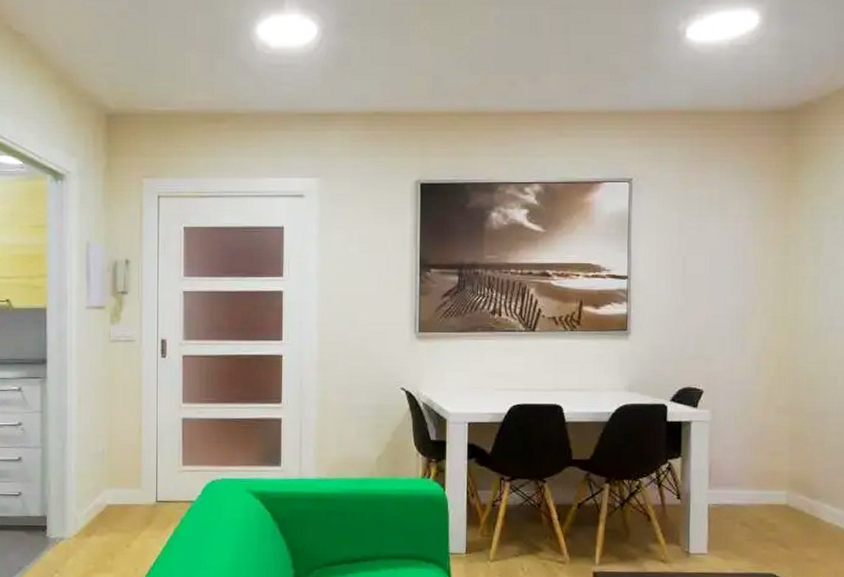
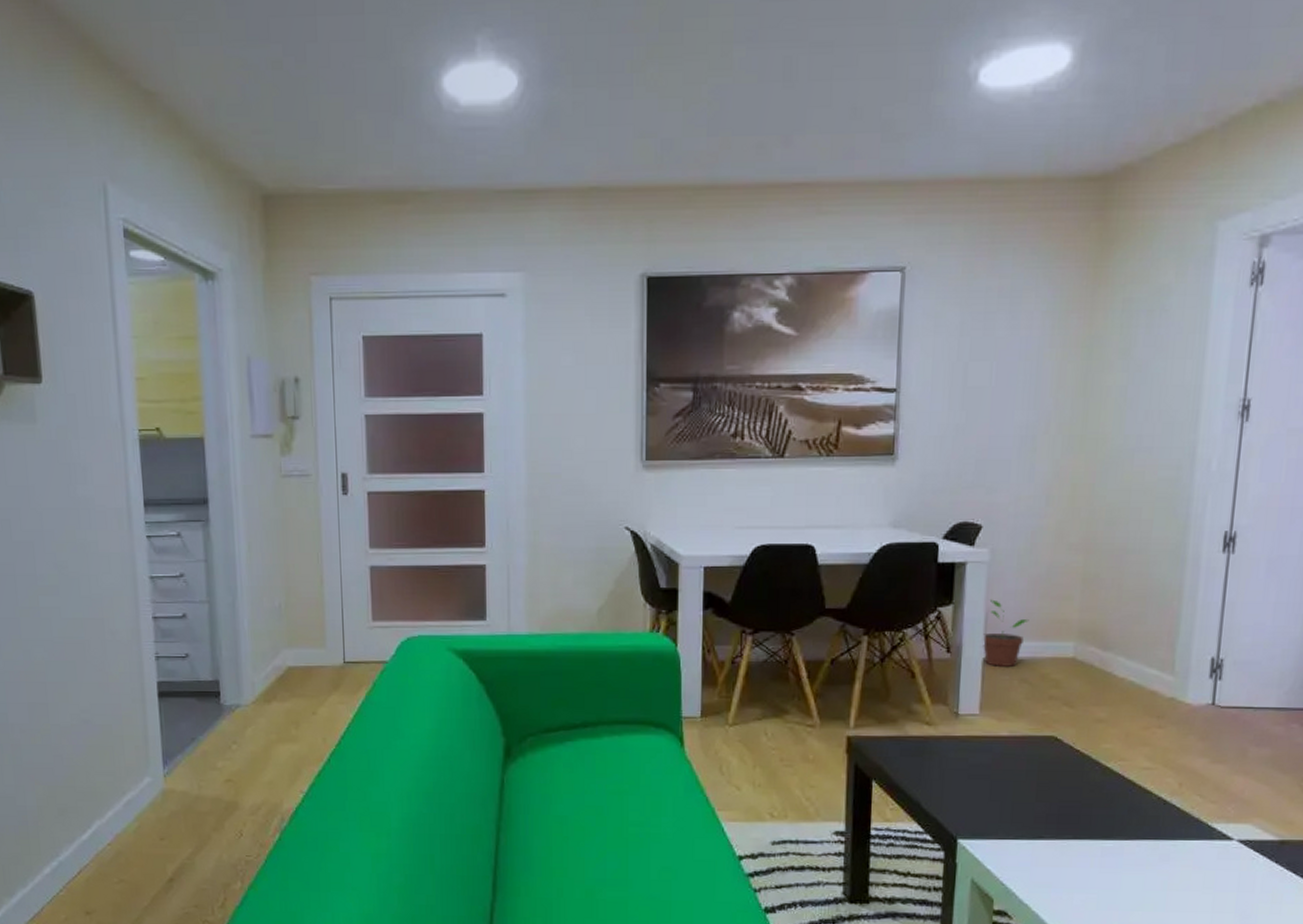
potted plant: none [708,453,747,512] -> present [983,599,1029,666]

